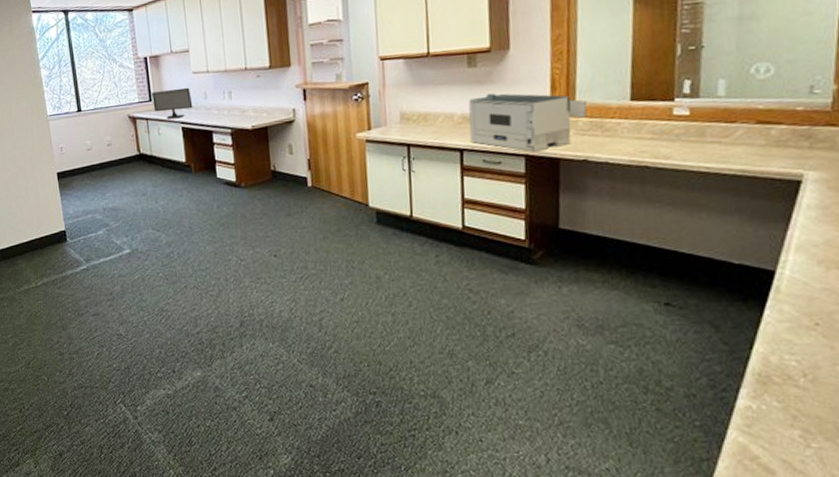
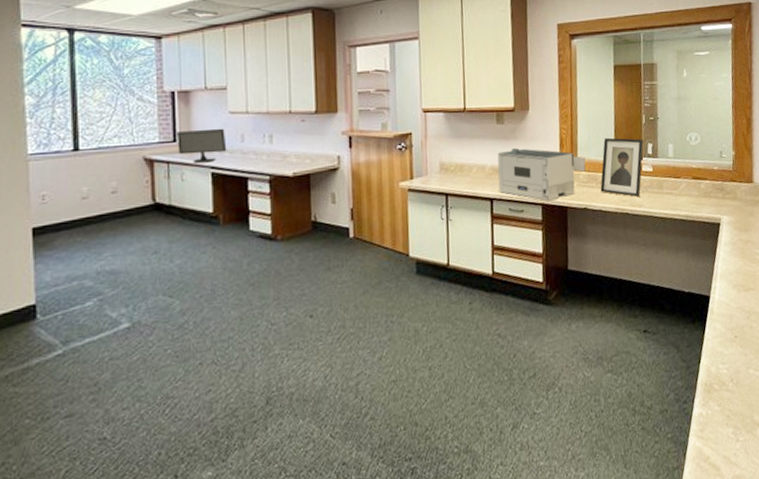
picture frame: none [607,74,677,148] -> present [600,137,644,198]

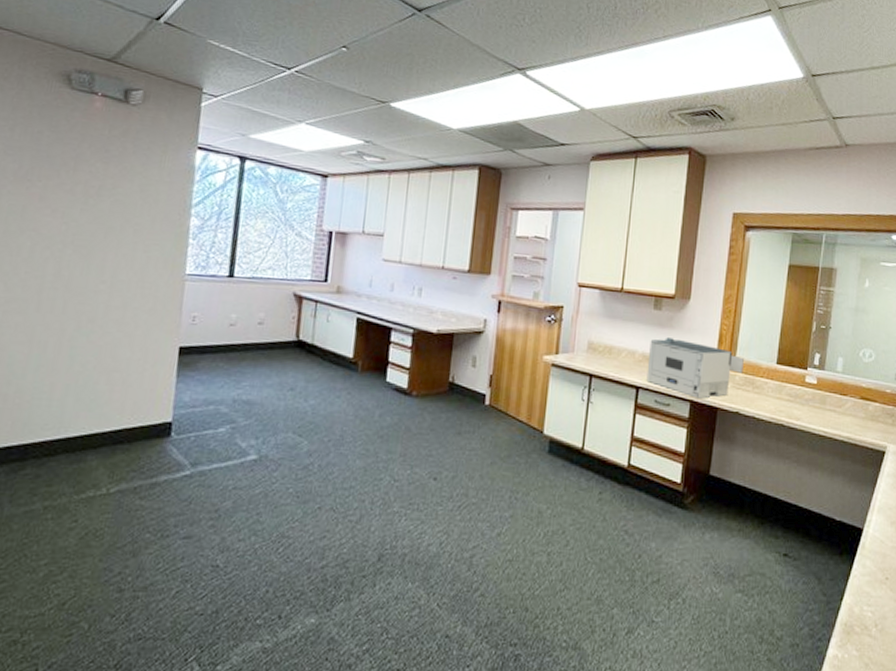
computer monitor: present [177,128,227,163] -> none [327,272,376,308]
picture frame: present [600,137,644,198] -> none [756,340,811,410]

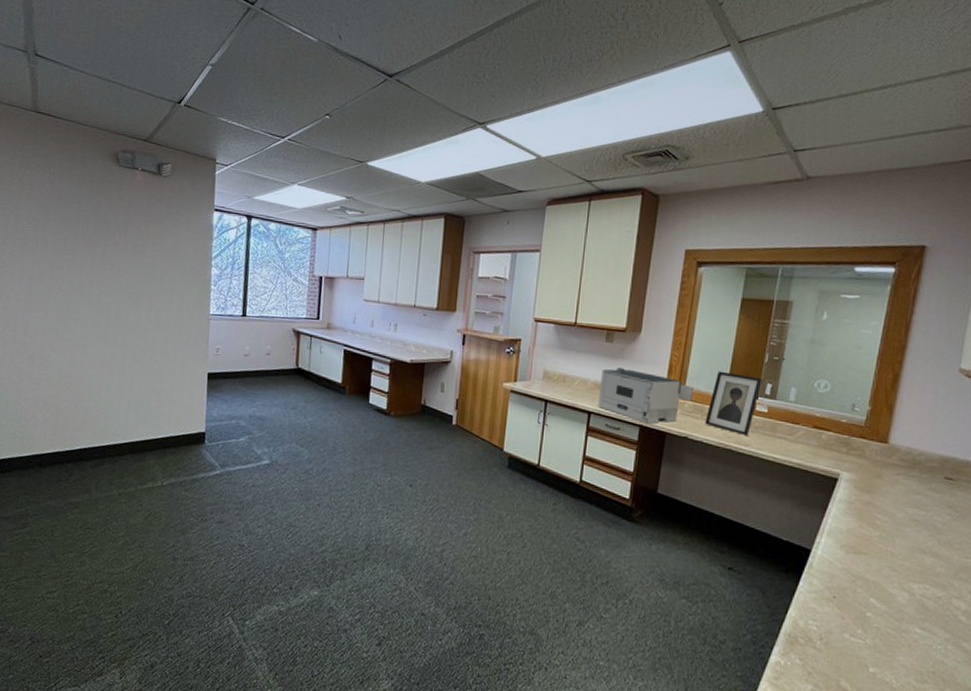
picture frame: none [756,340,811,410] -> present [705,371,762,437]

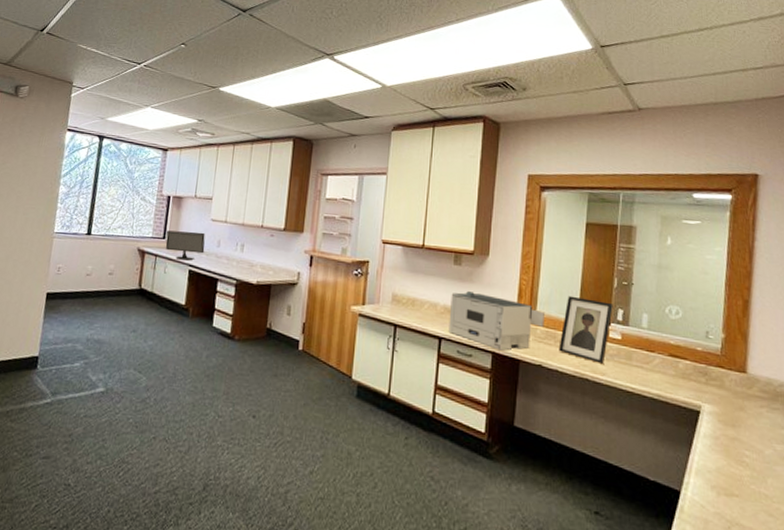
computer monitor: none [320,311,359,341] -> present [165,230,206,261]

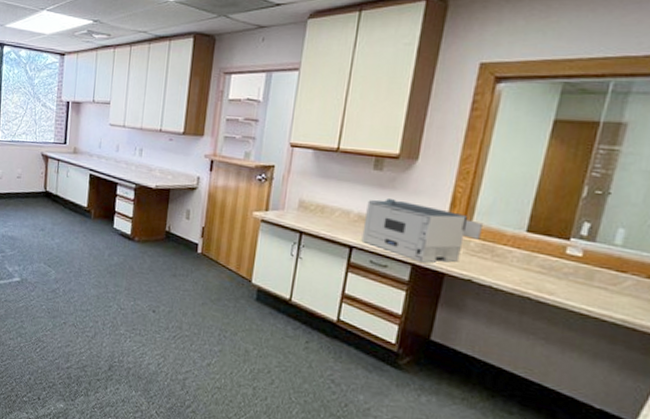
computer monitor: present [165,230,206,261] -> none [67,136,104,165]
picture frame: present [558,295,613,365] -> none [495,205,578,284]

